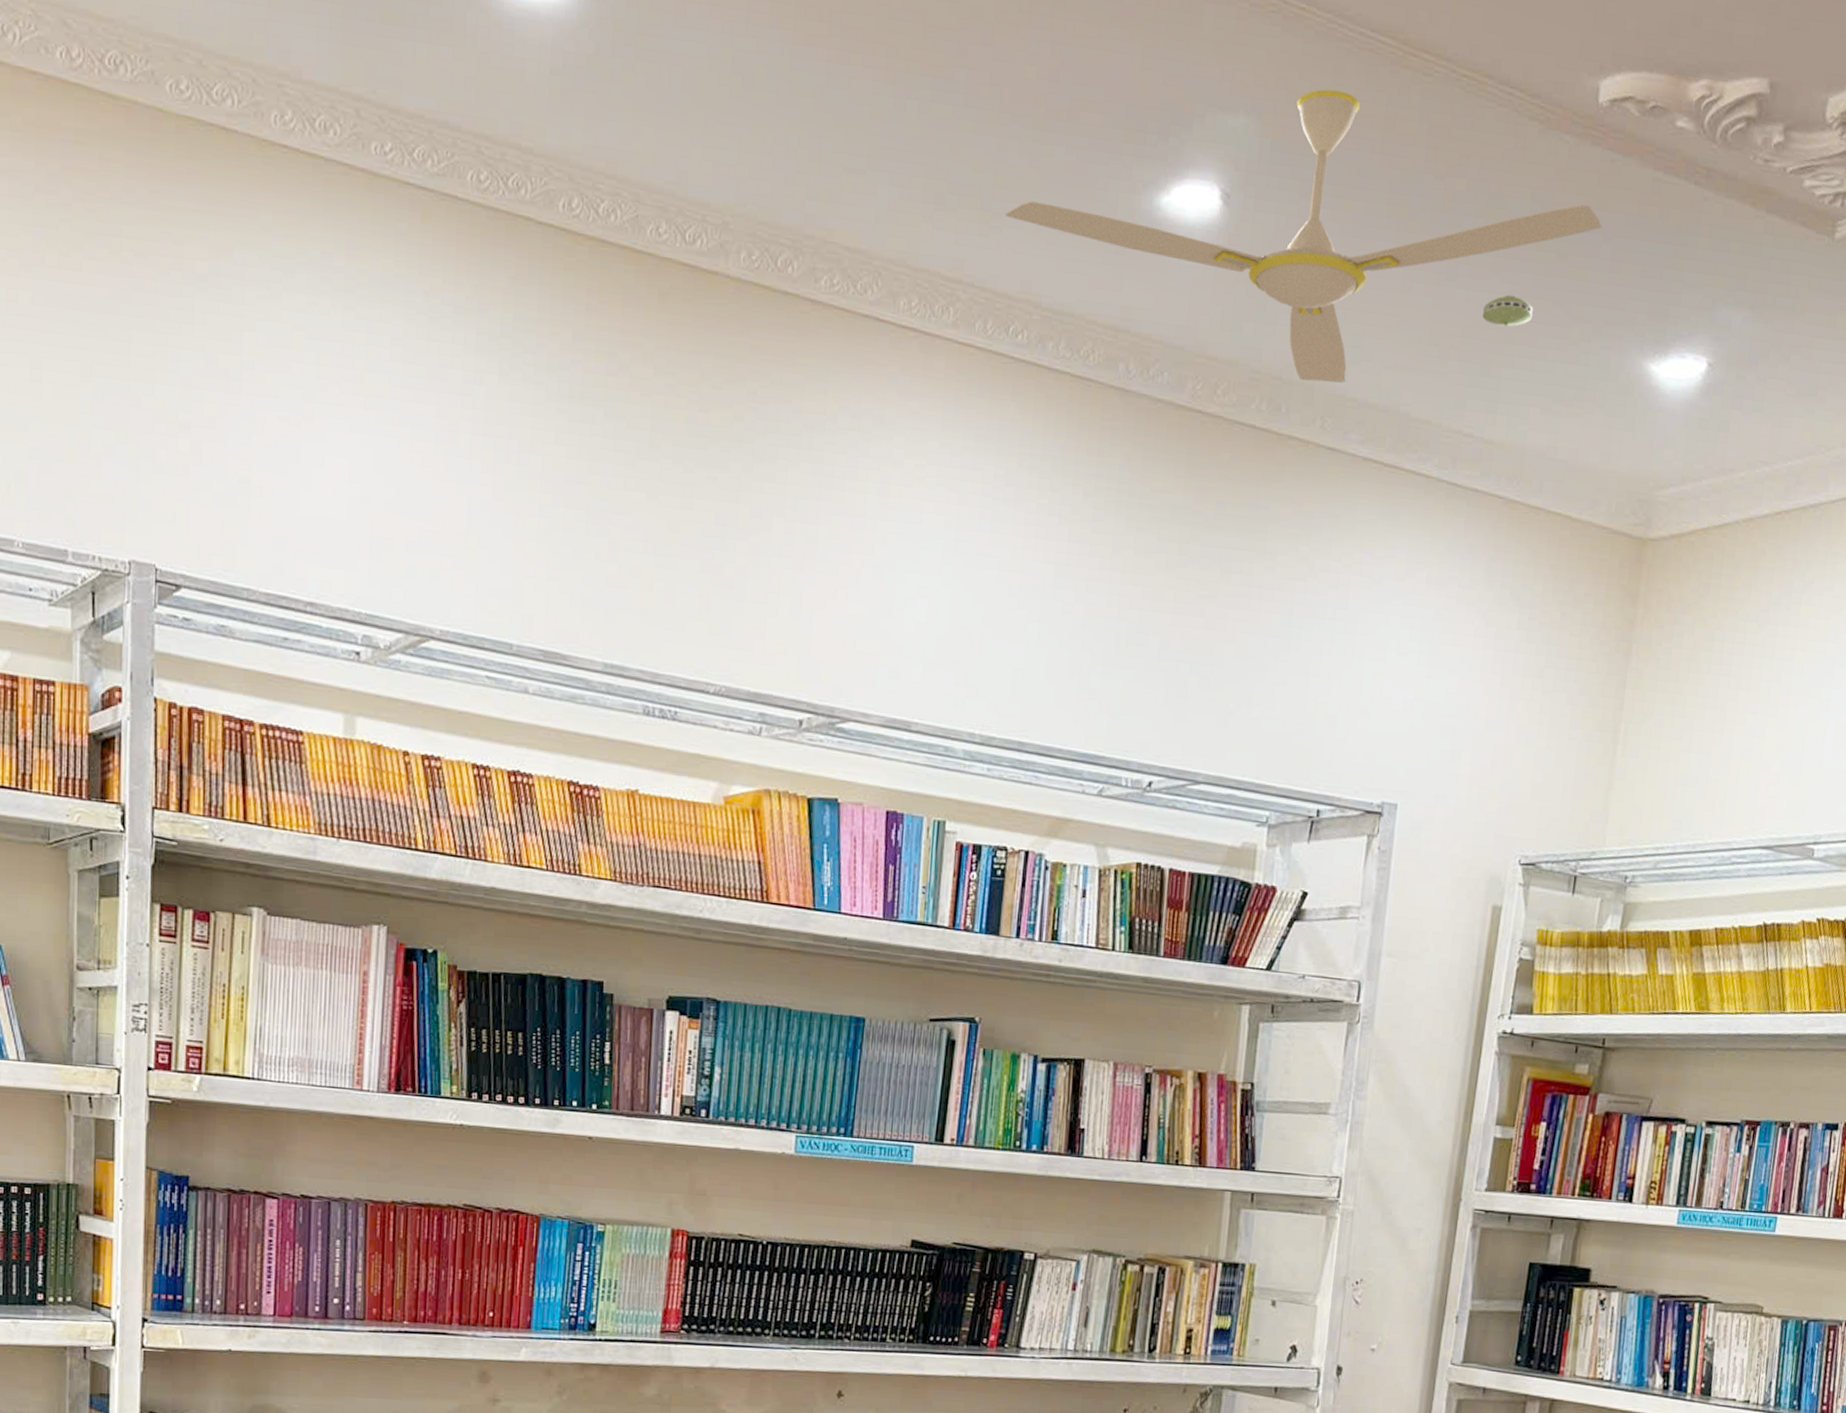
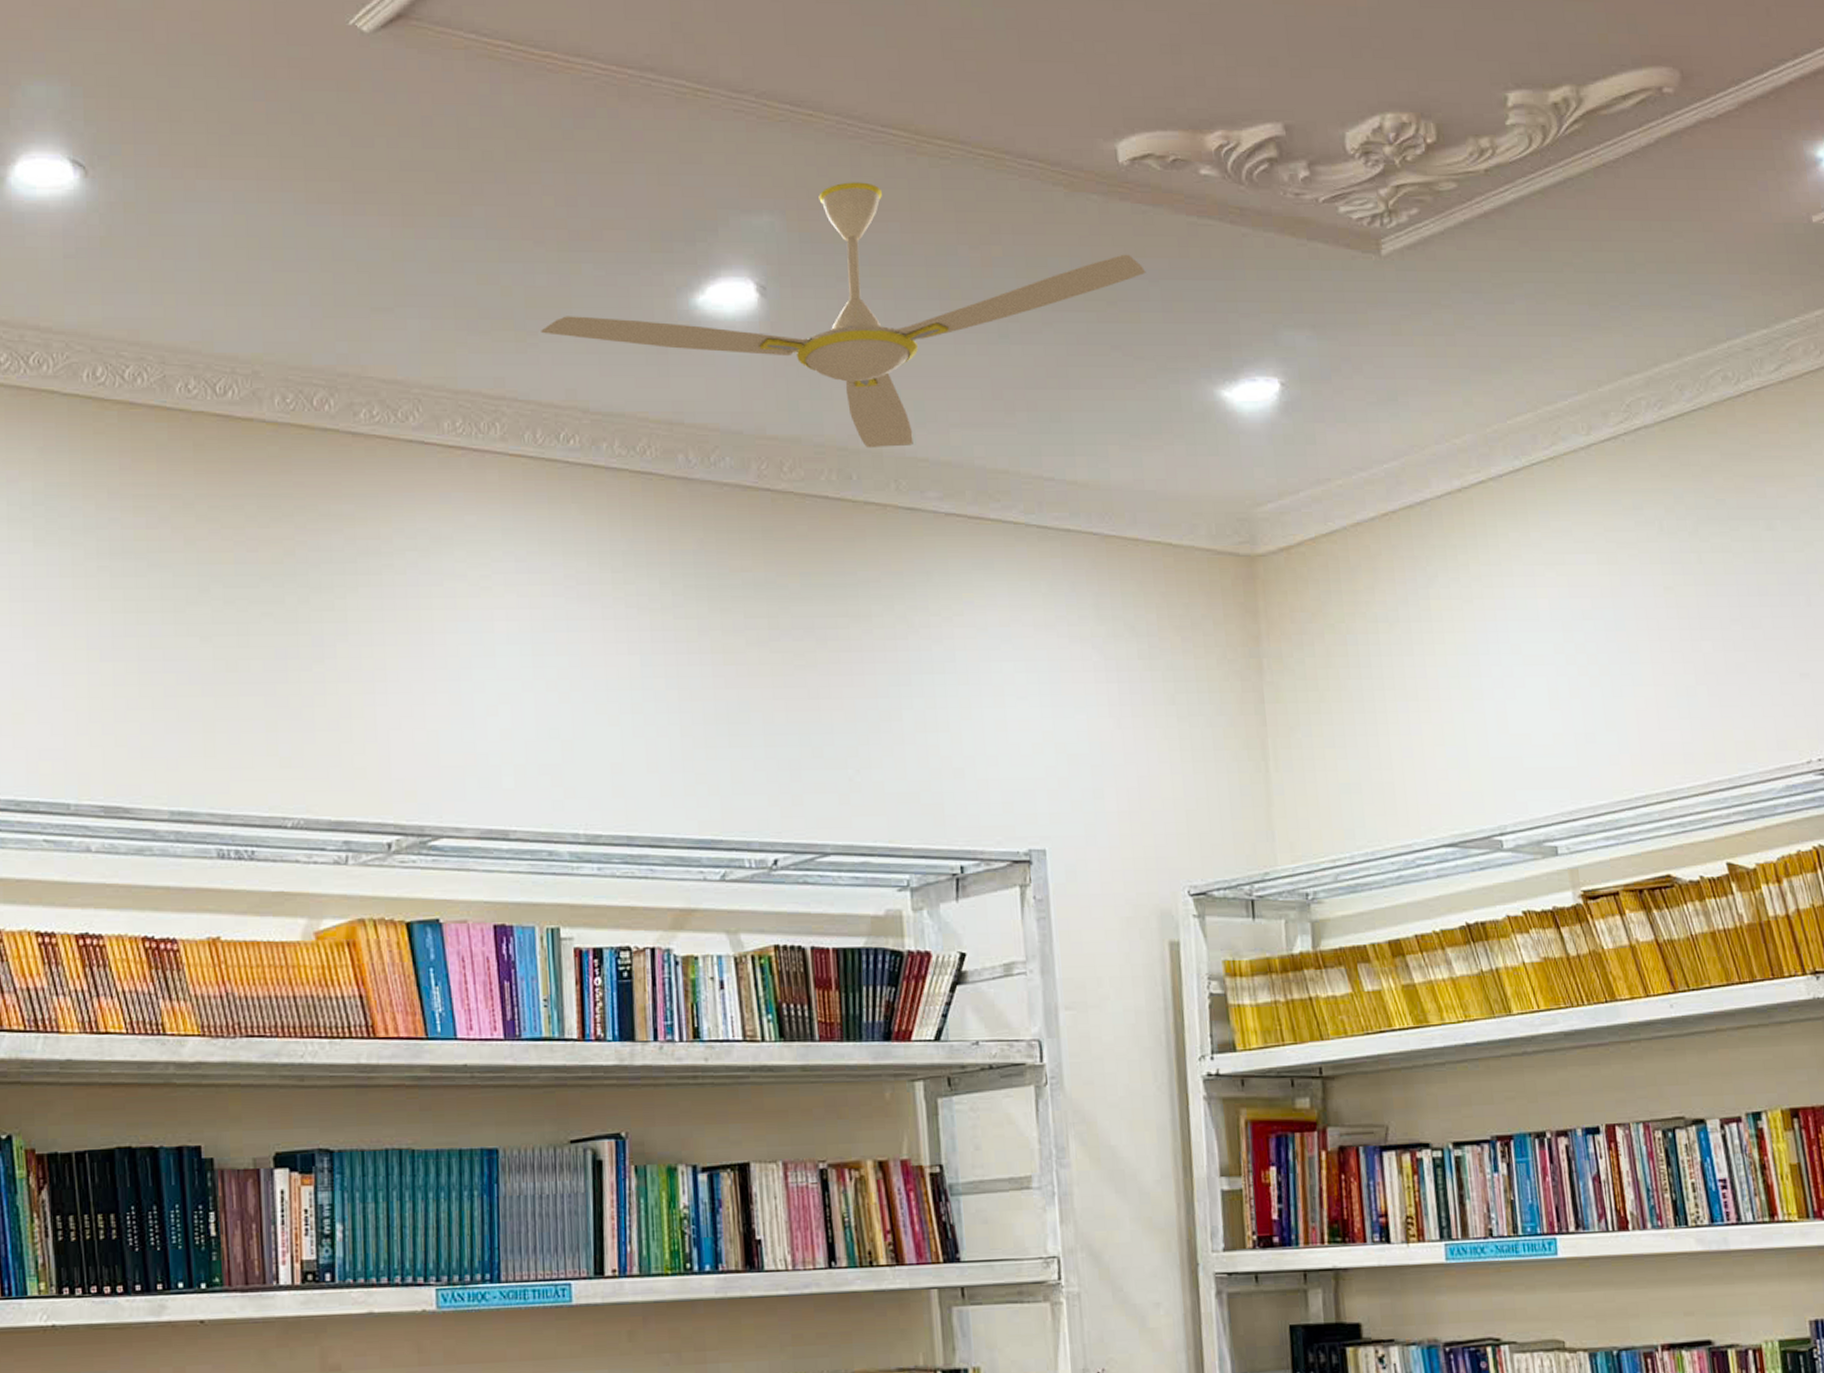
smoke detector: present [1482,294,1534,327] -> none [1041,344,1093,374]

